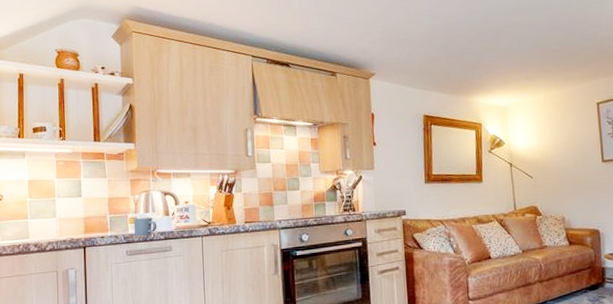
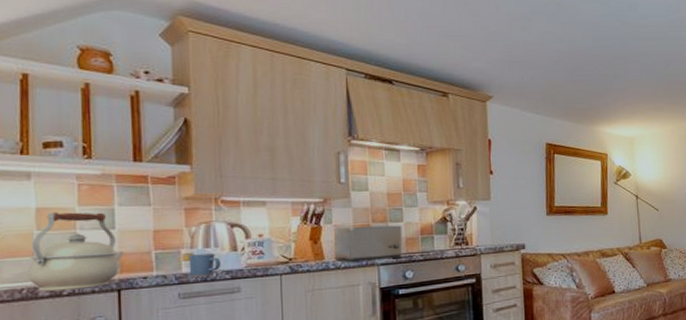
kettle: none [22,183,88,248] -> present [26,211,124,293]
toaster: none [243,193,299,227] -> present [334,225,403,263]

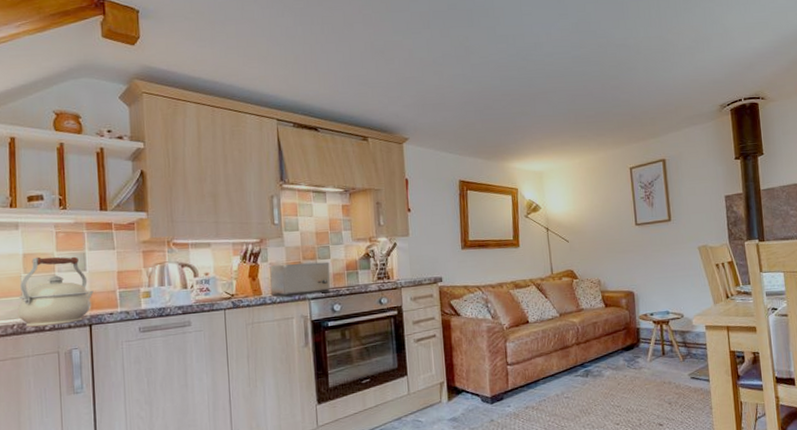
mug: present [188,253,222,277] -> none [146,291,174,313]

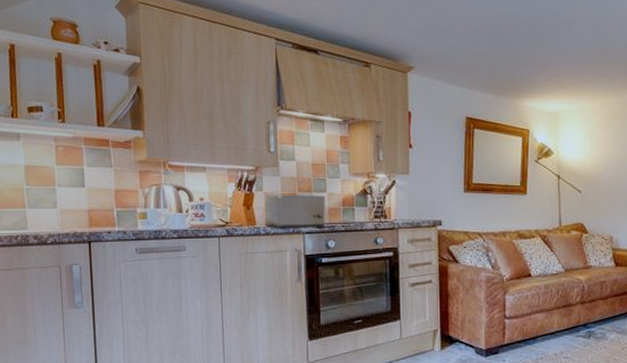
kettle: present [16,256,94,328] -> none [20,169,92,240]

